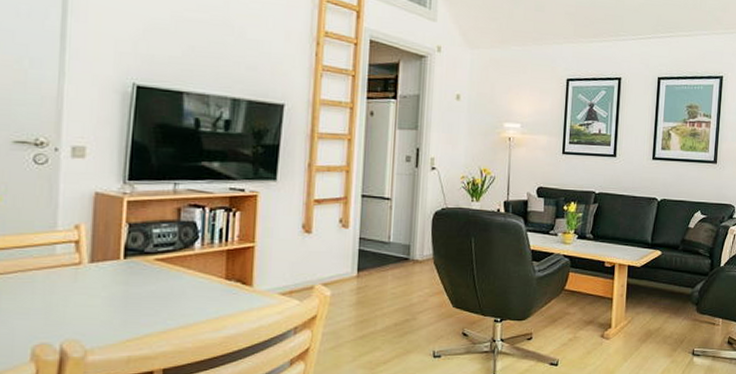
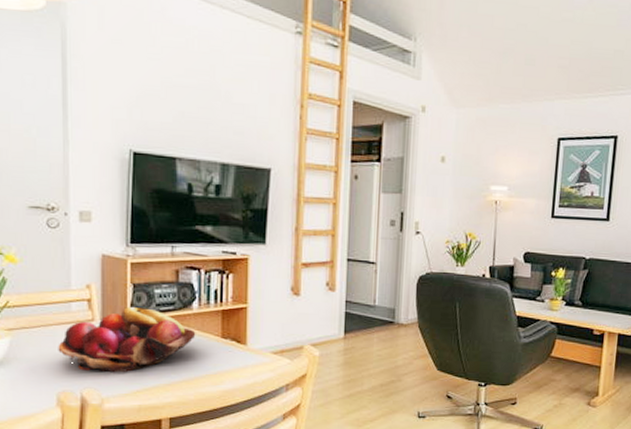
fruit basket: none [36,247,197,321] -> present [58,306,196,373]

